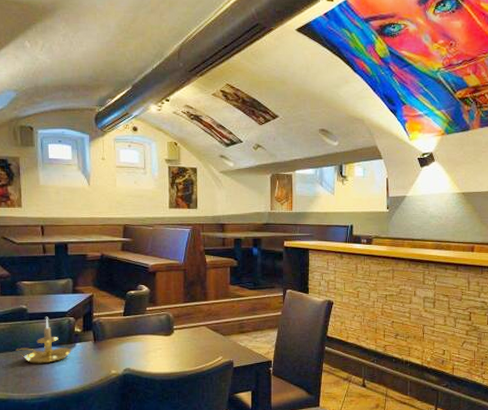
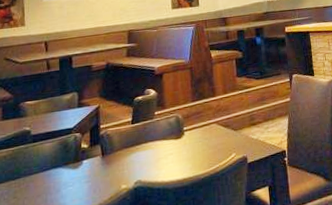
candle holder: present [15,316,72,365] -> none [18,135,79,191]

